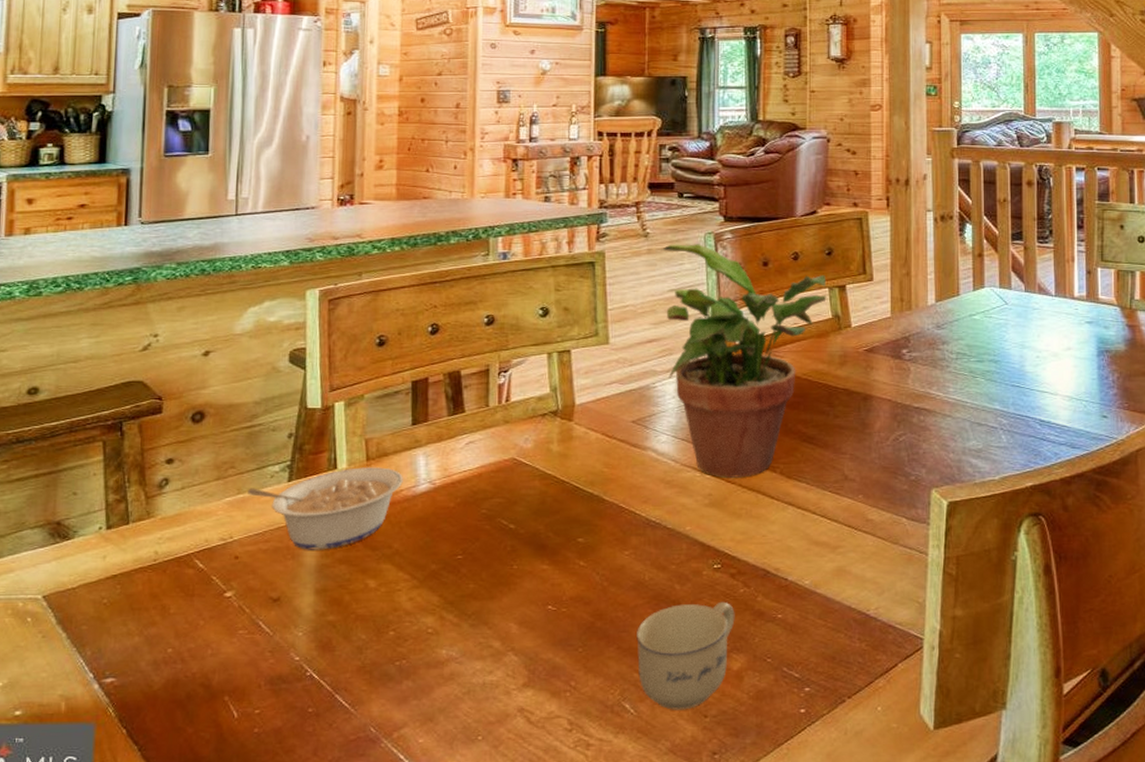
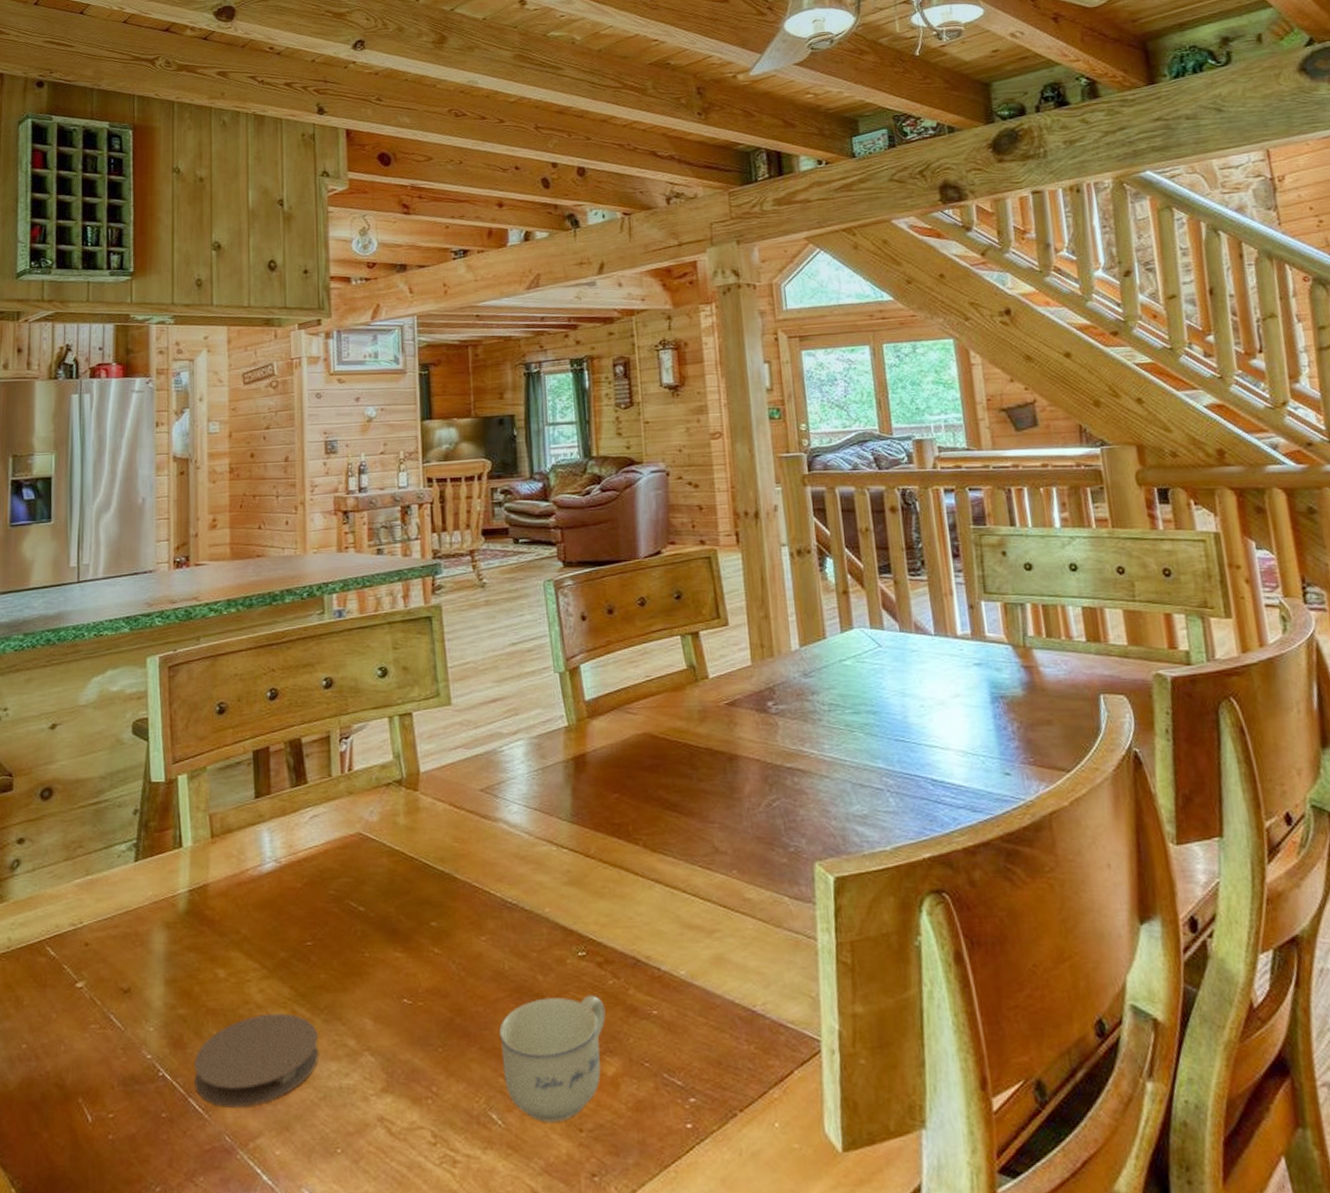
legume: present [248,467,403,550] -> none [96,845,248,936]
coaster: none [341,619,464,702] -> present [193,1013,318,1107]
potted plant: present [661,244,827,478] -> none [499,592,679,852]

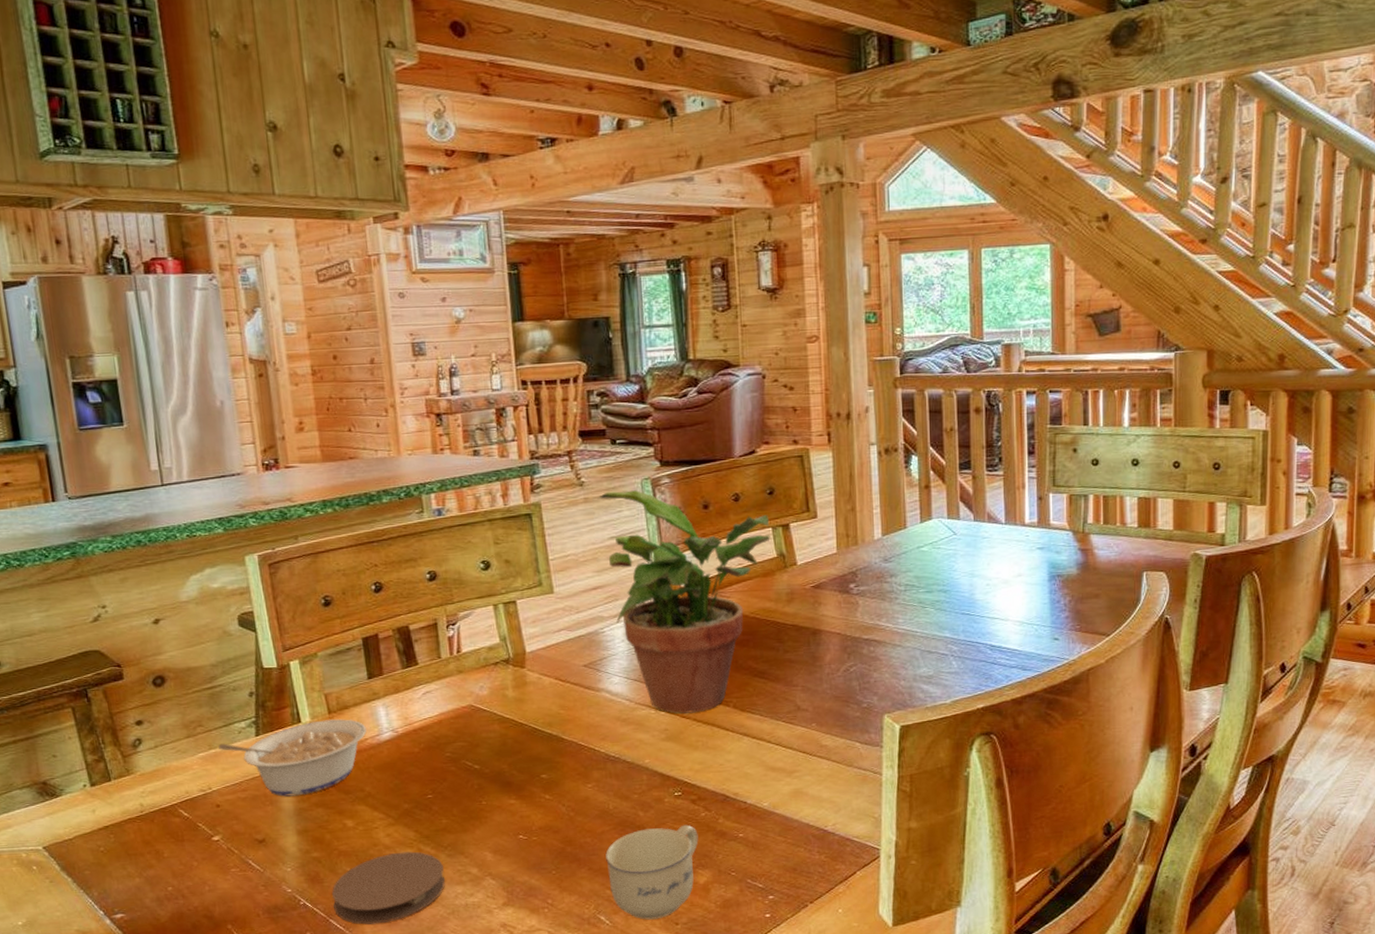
legume: none [96,845,248,936] -> present [218,719,367,797]
potted plant: none [499,592,679,852] -> present [597,490,771,714]

